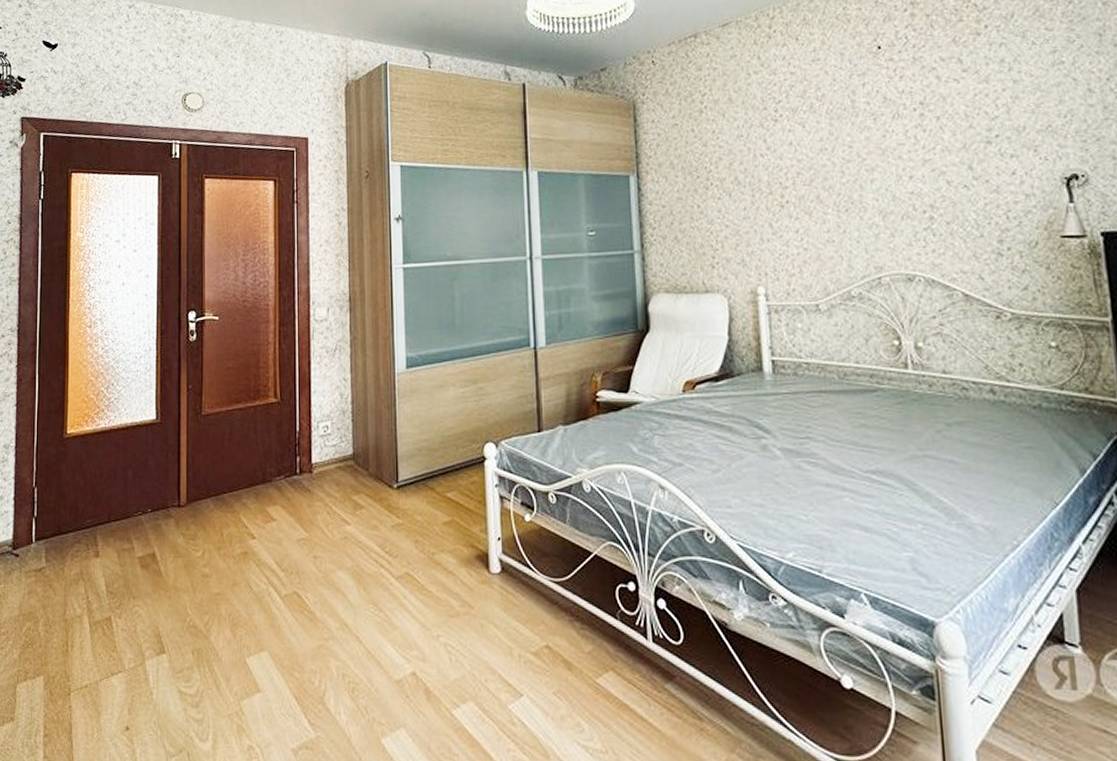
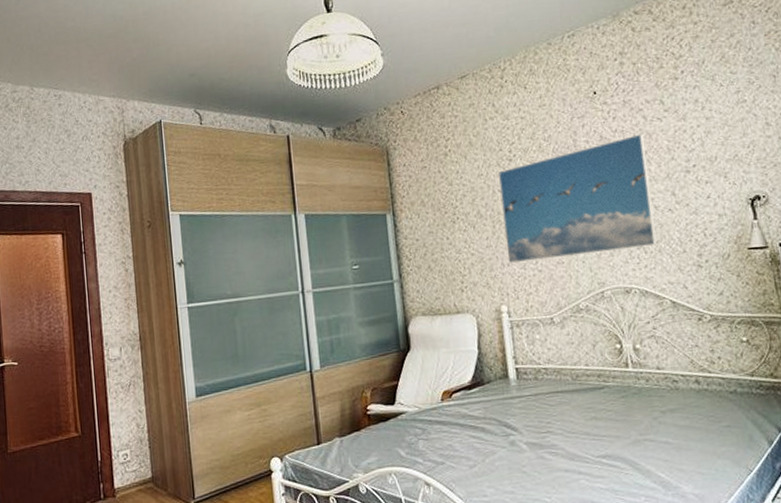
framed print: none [761,96,949,238] -> present [499,133,658,263]

